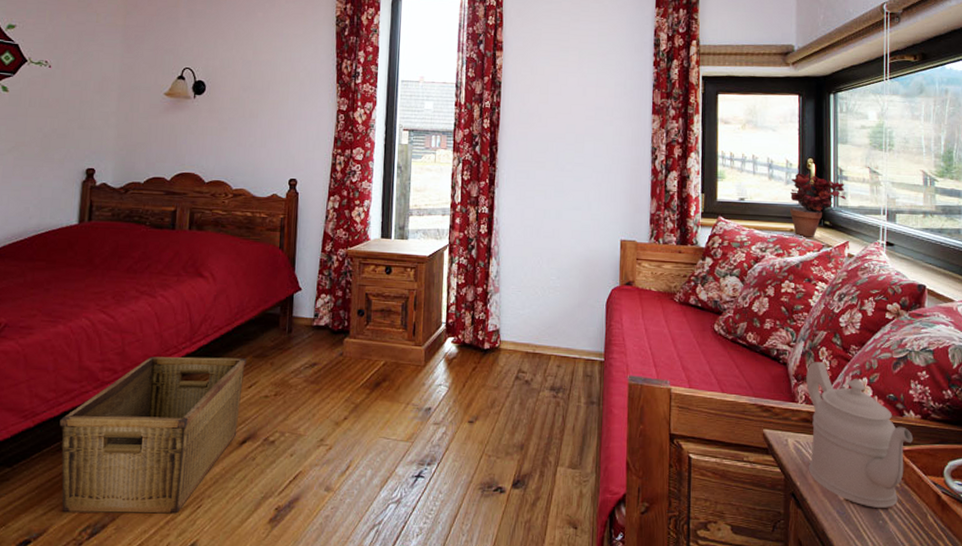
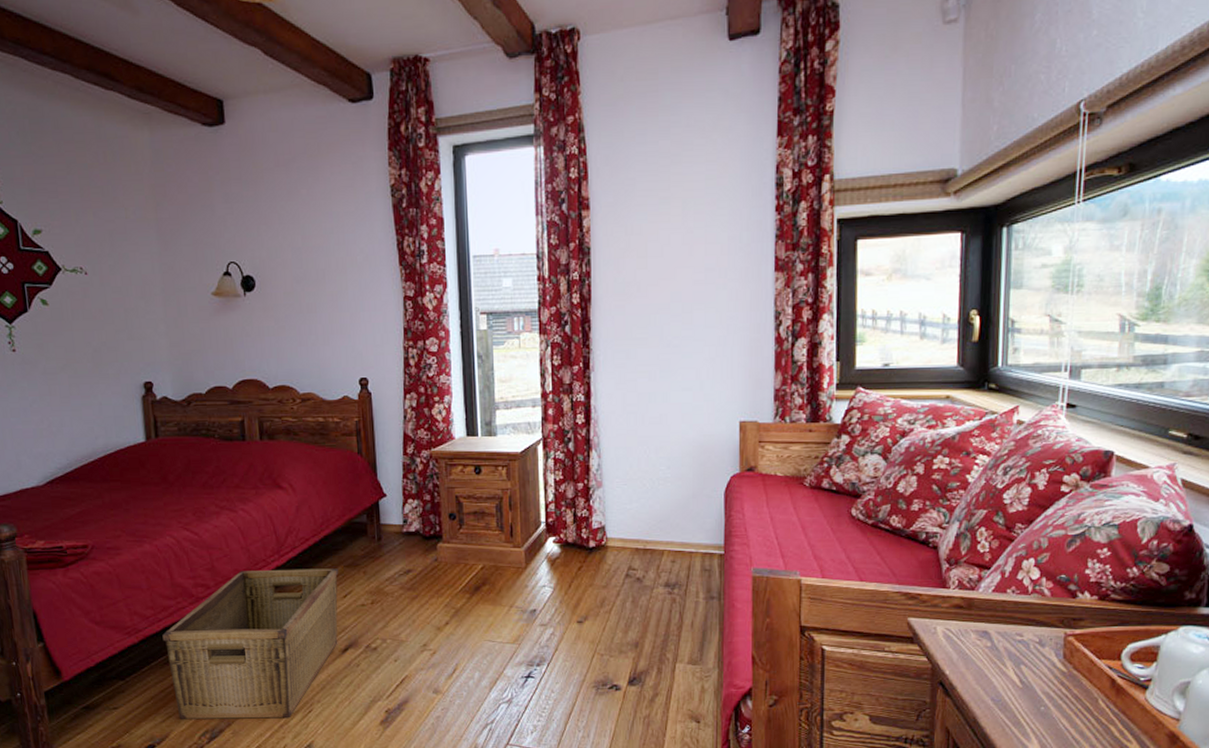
potted plant: present [789,173,846,237] -> none [945,328,1018,404]
coffeepot: present [806,362,914,508] -> none [959,544,1087,694]

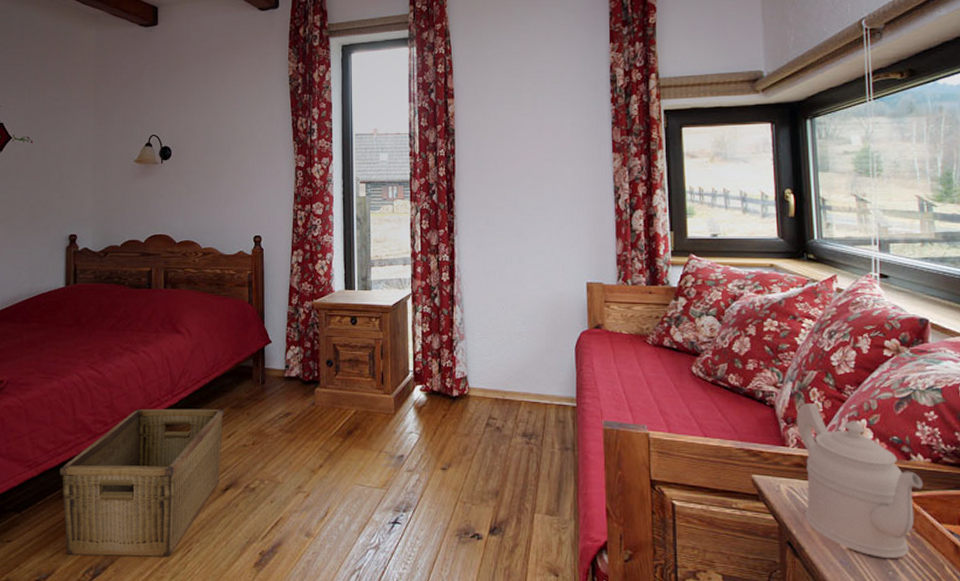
coffeepot: none [959,544,1087,694] -> present [796,403,924,558]

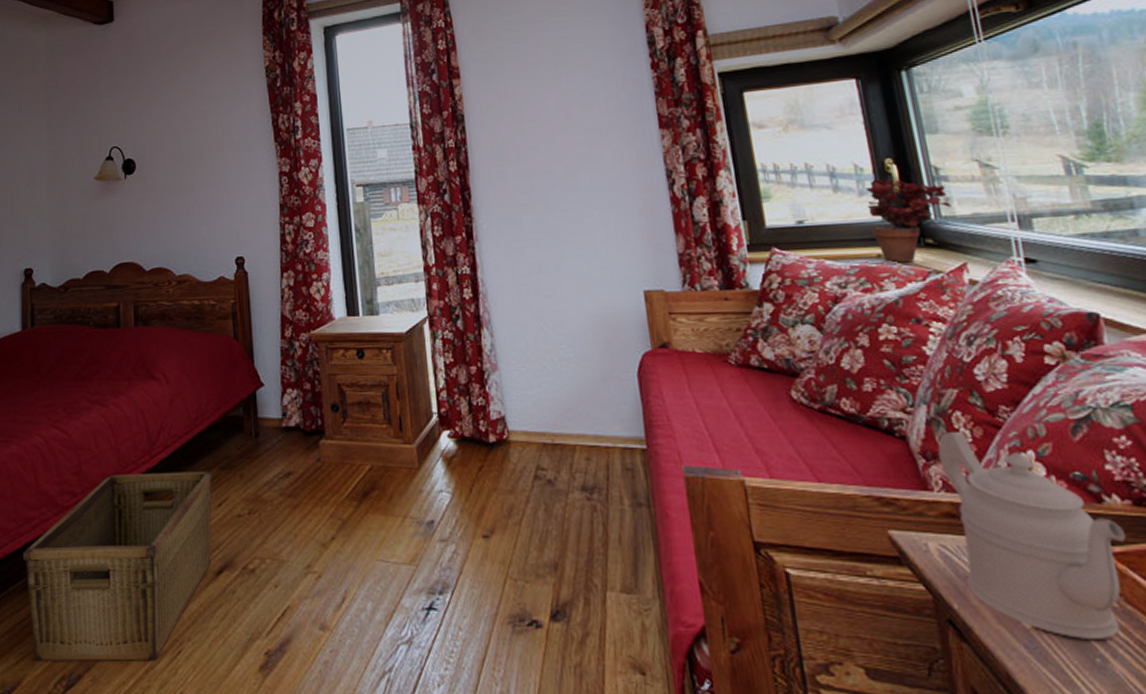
potted plant: none [767,205,831,272] -> present [865,178,952,263]

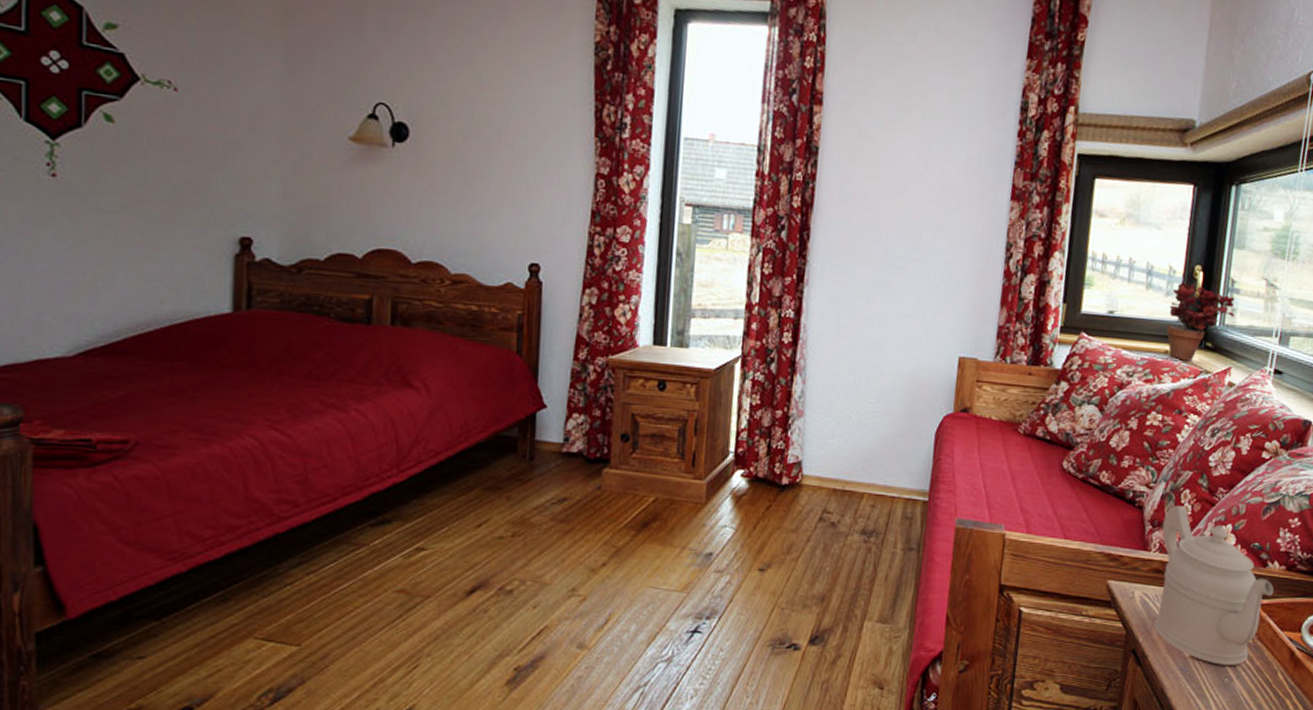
hamper: present [23,471,213,661] -> none [223,487,475,675]

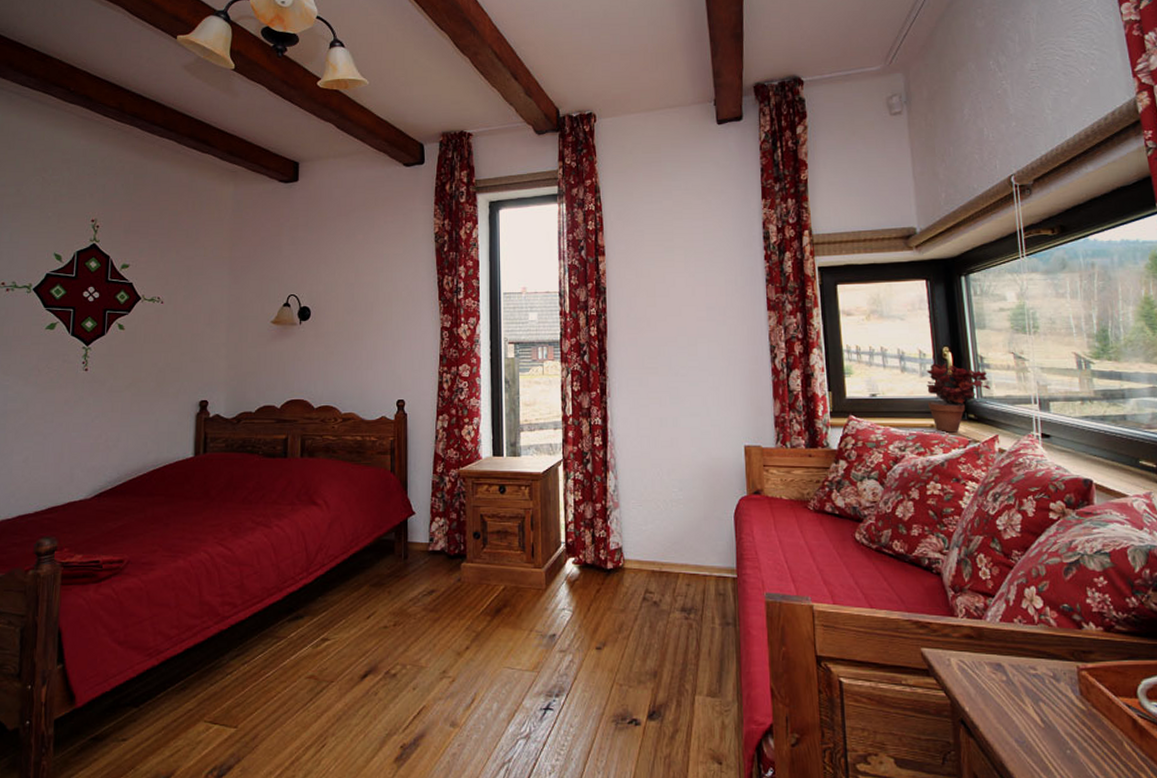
coffeepot: present [1153,506,1274,665] -> none [964,571,1097,735]

